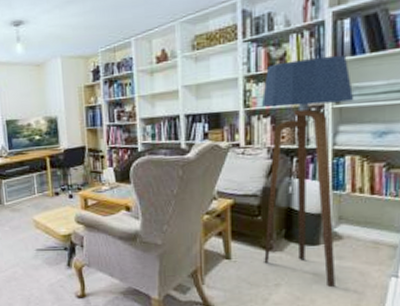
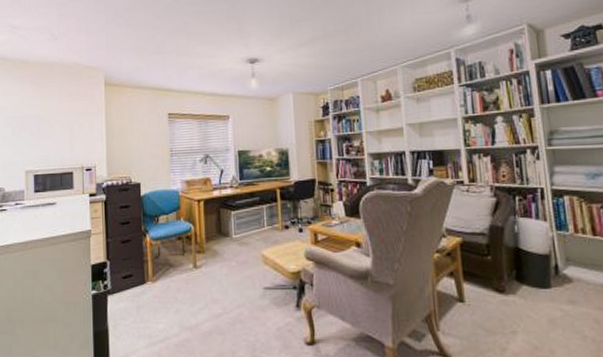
floor lamp: present [262,54,354,287] -> none [481,101,572,335]

